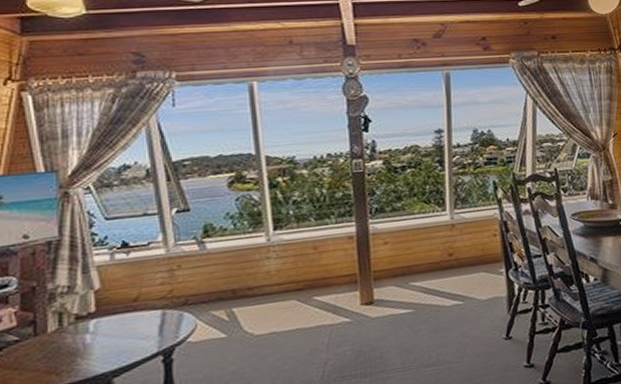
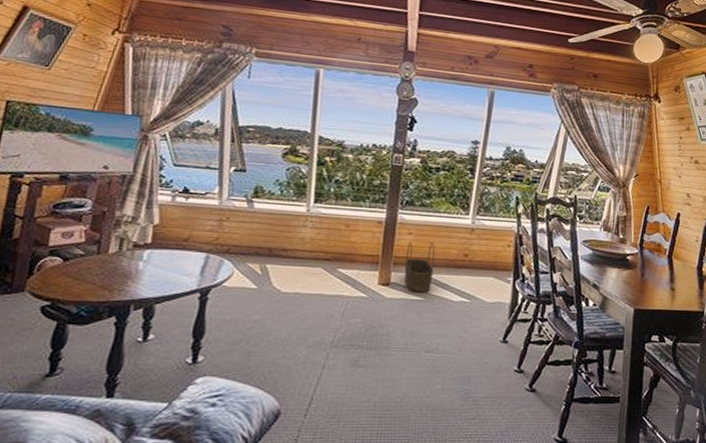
basket: none [385,248,420,306] -> present [404,241,436,293]

